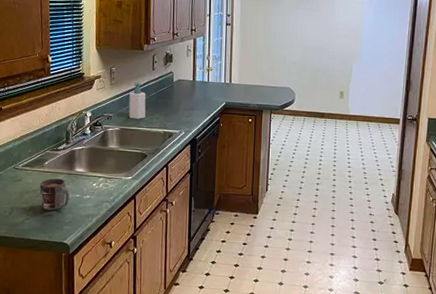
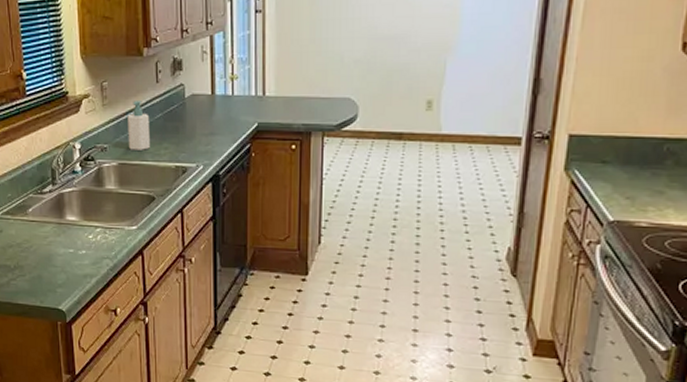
mug: present [40,178,69,211] -> none [25,229,61,269]

